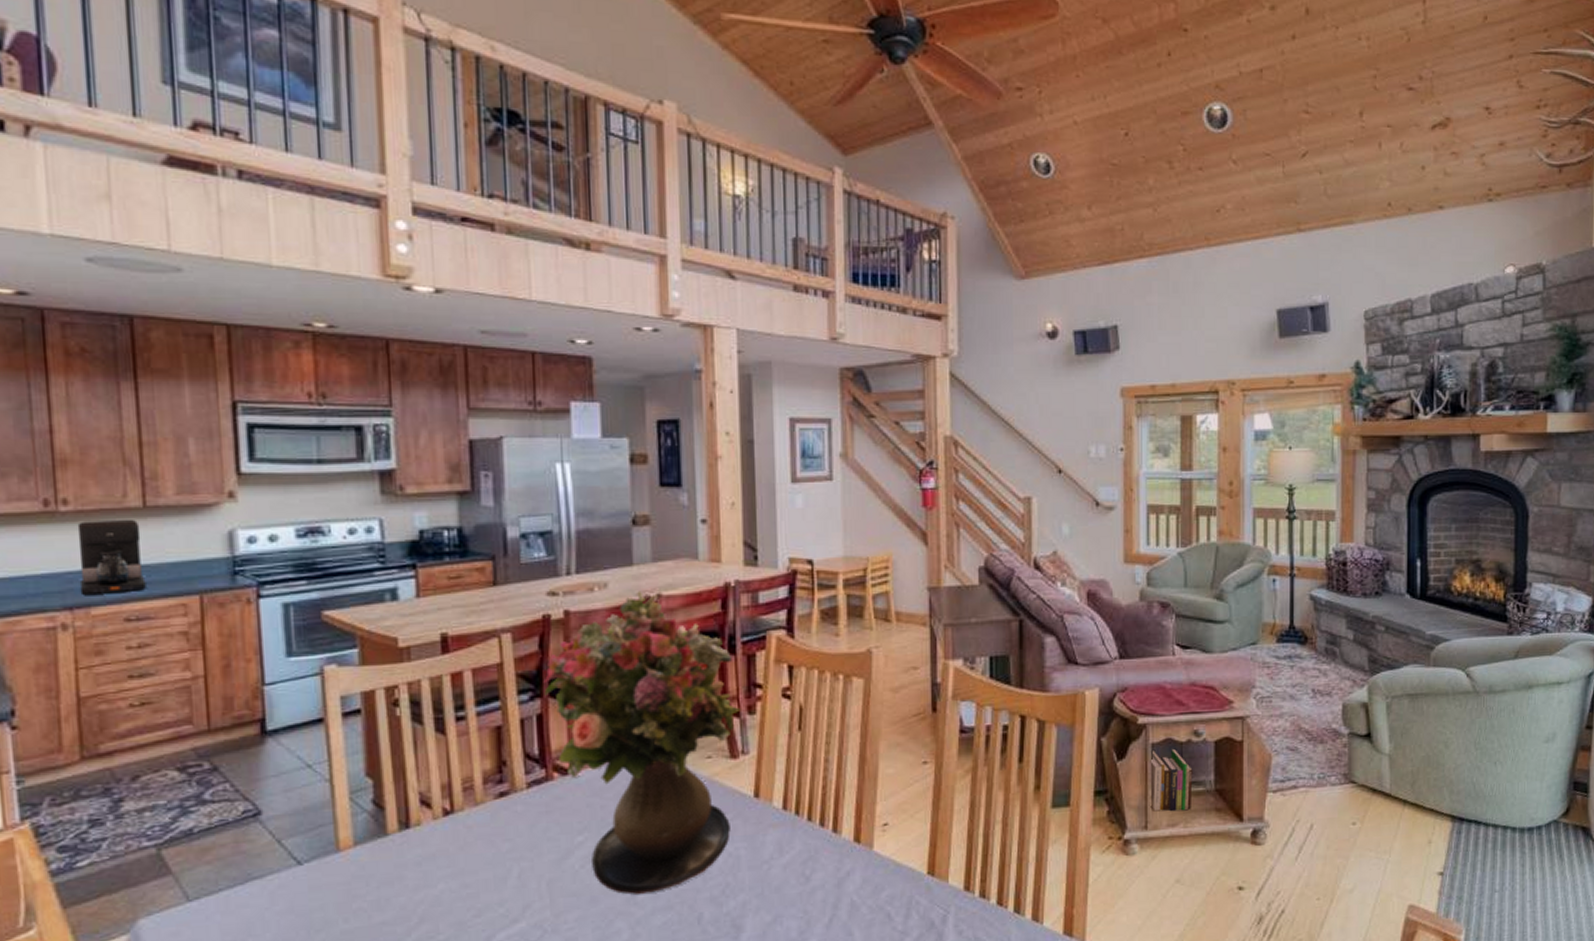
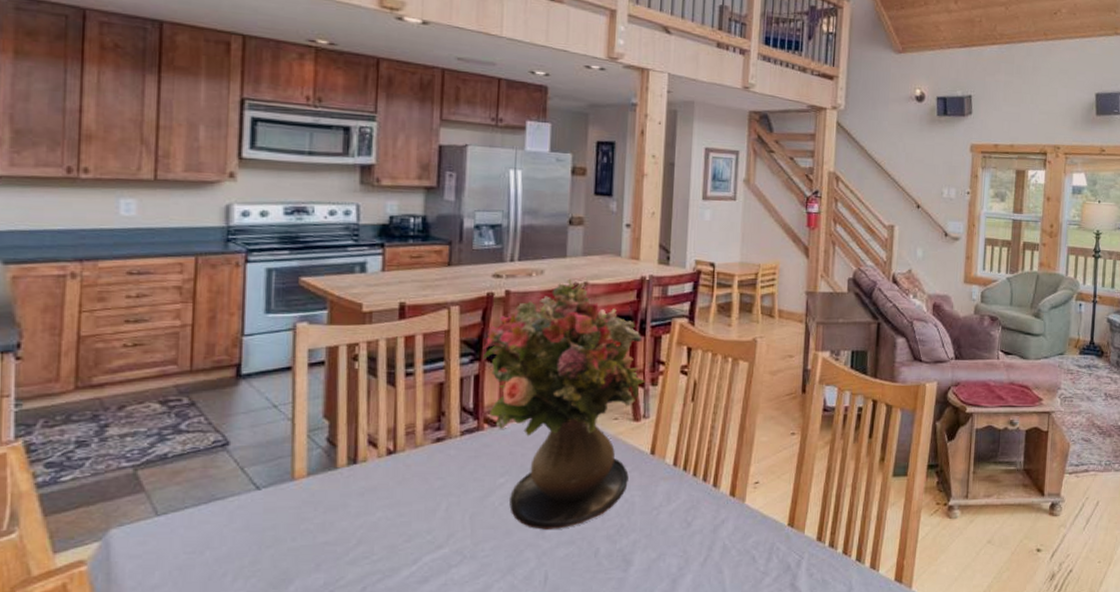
coffee maker: present [77,520,146,596] -> none [90,188,150,251]
books: present [1149,749,1193,812] -> none [970,435,1007,485]

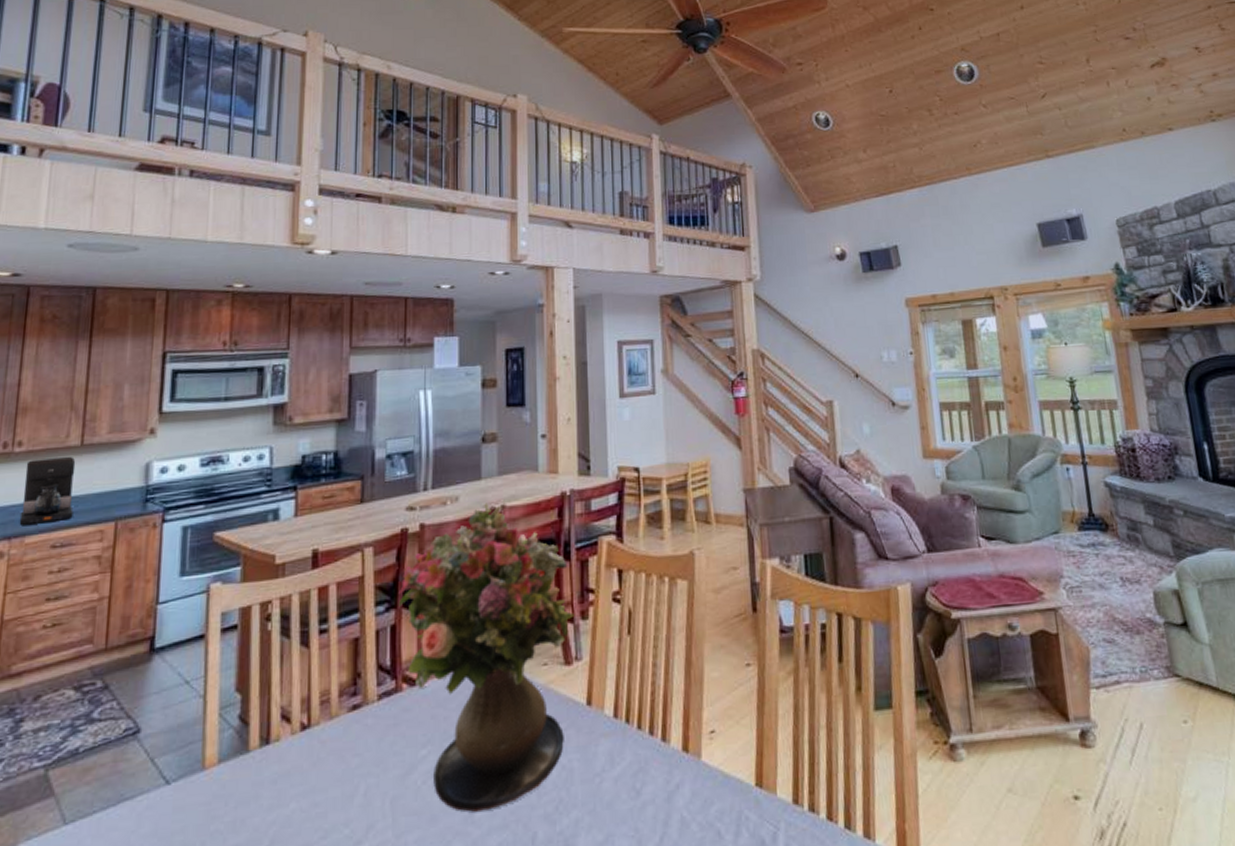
coffee maker: none [90,188,150,251] -> present [19,457,76,526]

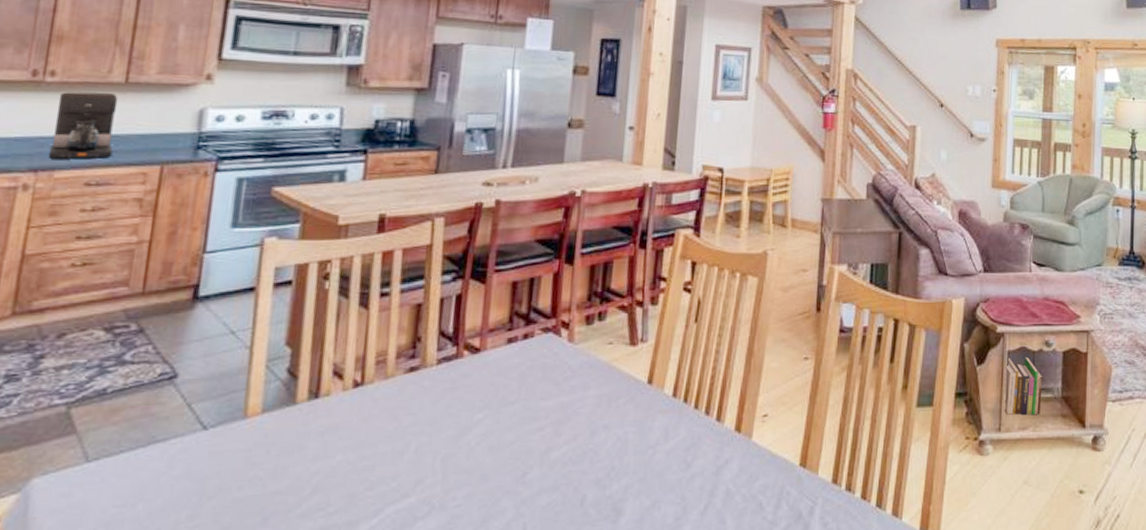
bouquet: present [398,502,575,812] -> none [466,186,645,474]
books: none [966,644,1015,712] -> present [1003,357,1043,416]

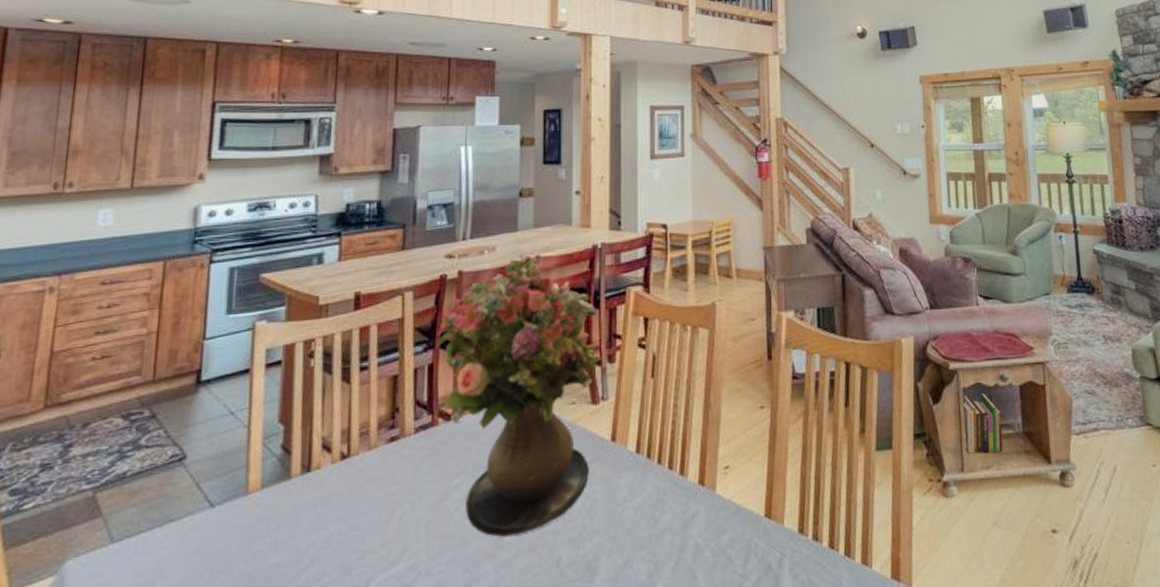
coffee maker: present [48,92,119,160] -> none [69,199,126,263]
bouquet: none [466,186,645,474] -> present [436,253,603,537]

